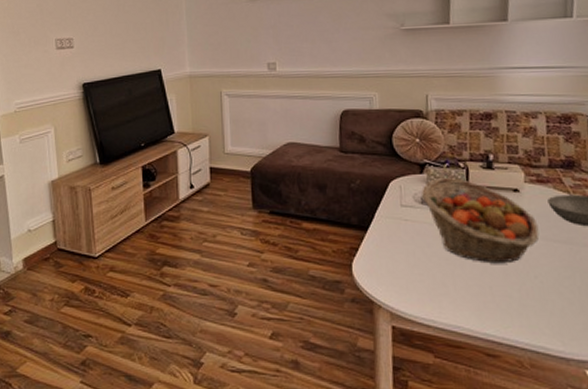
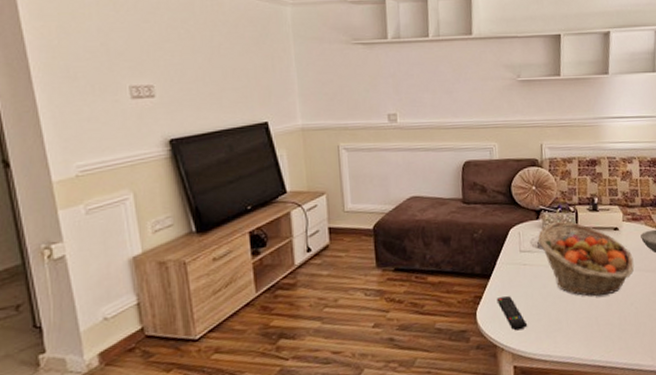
remote control: none [374,252,407,289] -> present [496,296,527,331]

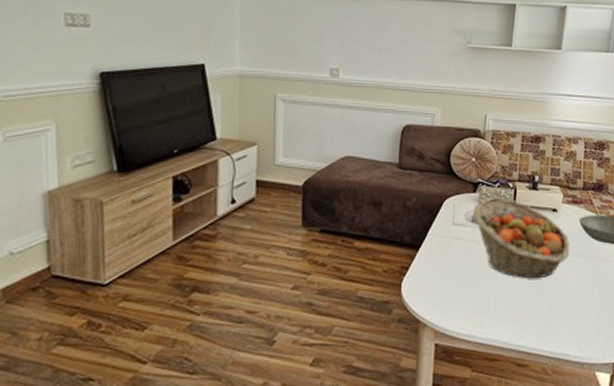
remote control: present [496,296,527,331] -> none [424,270,453,307]

